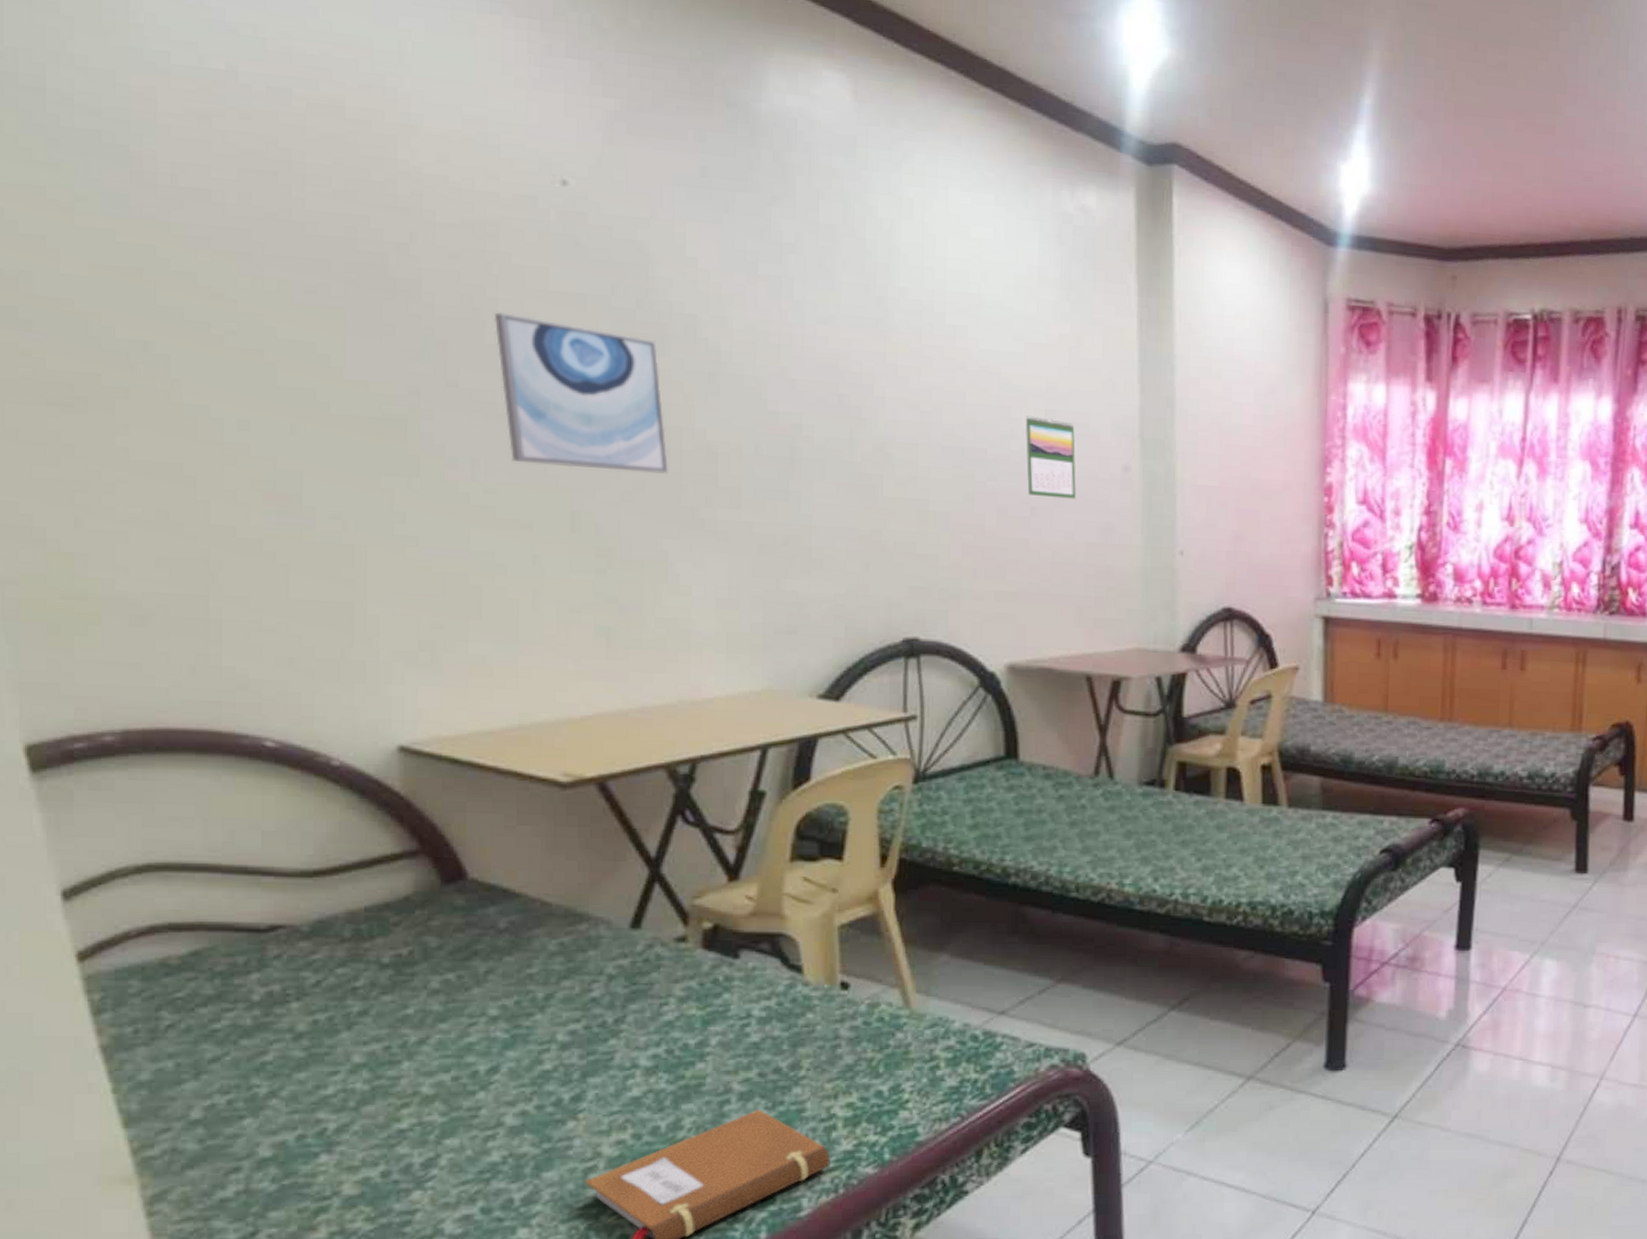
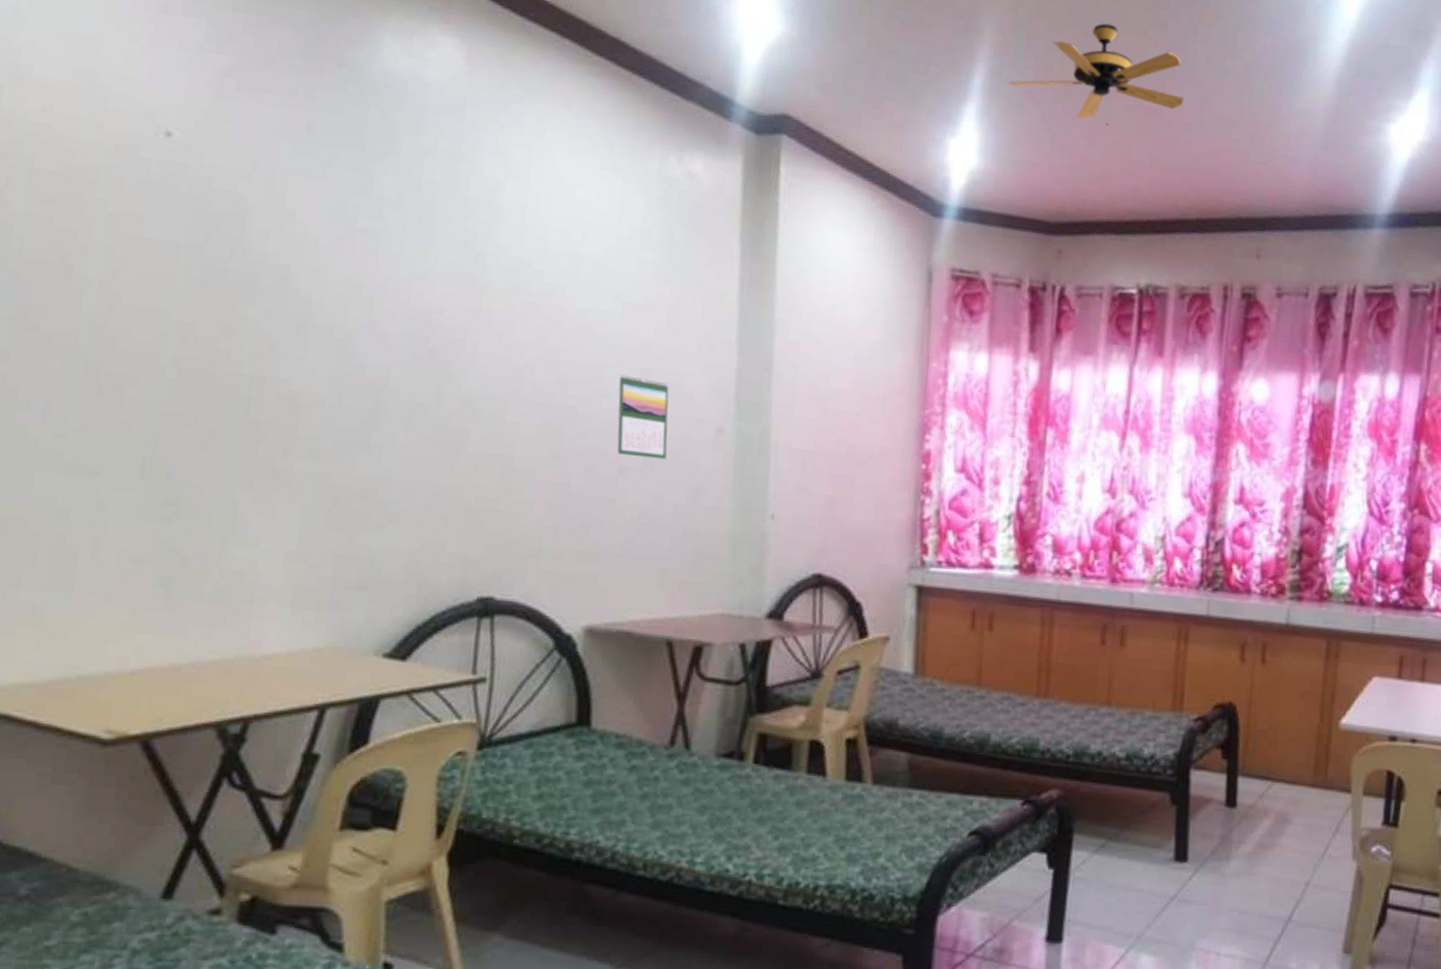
wall art: present [493,312,668,474] -> none [82,257,249,423]
ceiling fan: none [1398,35,1576,145] -> present [1008,23,1184,126]

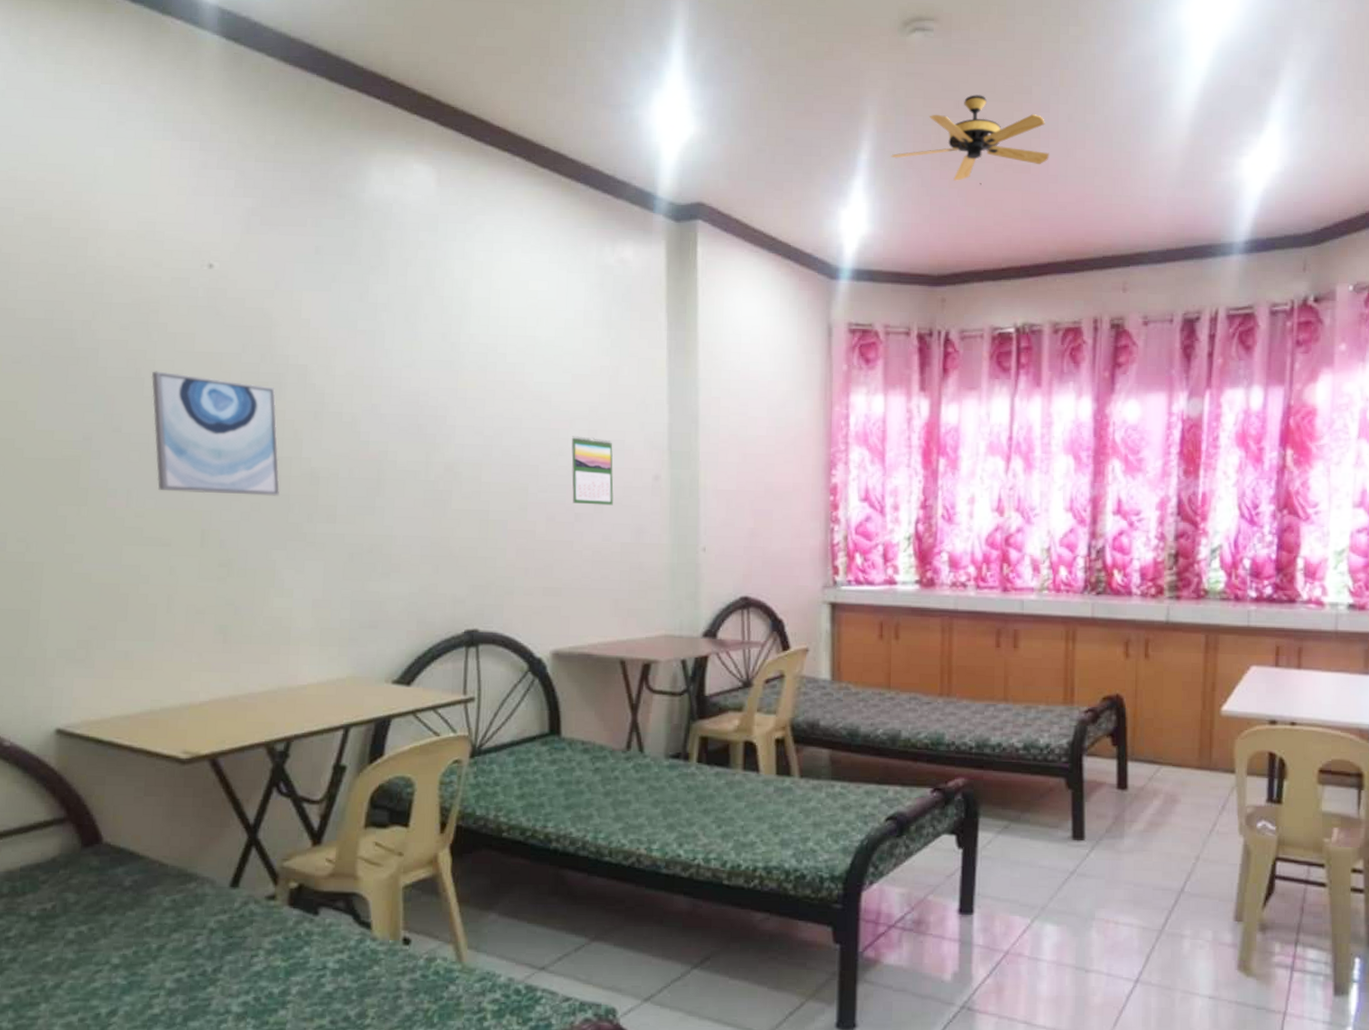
wall art: none [82,257,249,423] -> present [151,371,280,496]

